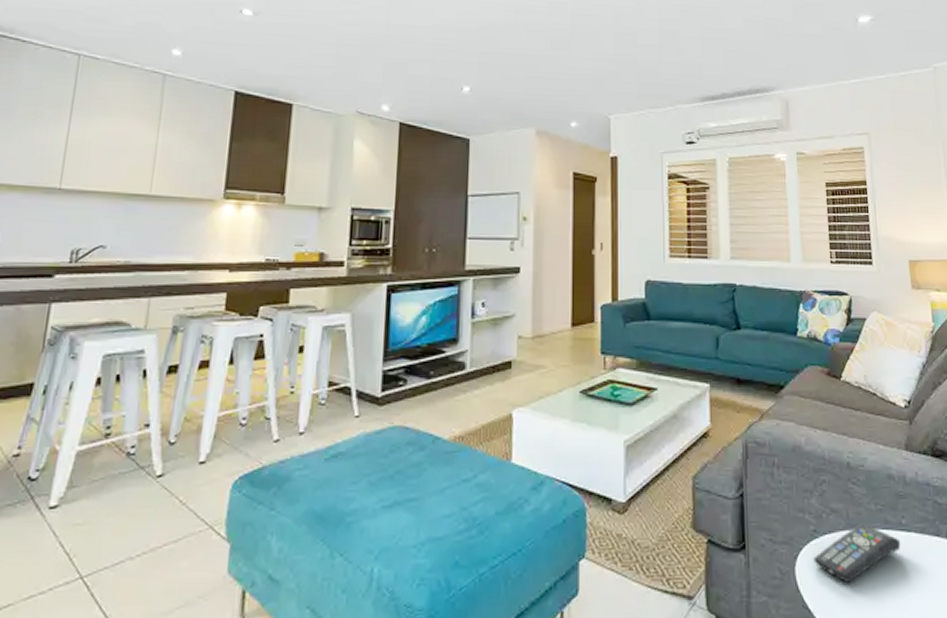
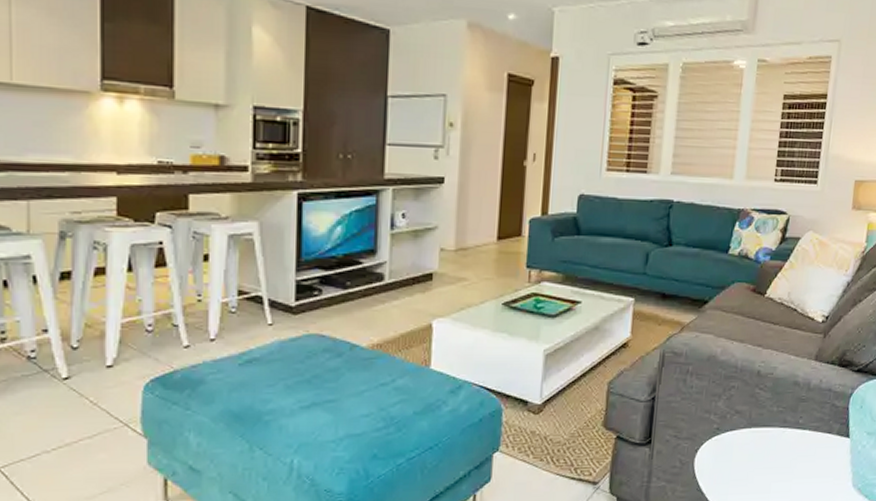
remote control: present [813,523,901,584] -> none [712,423,795,472]

